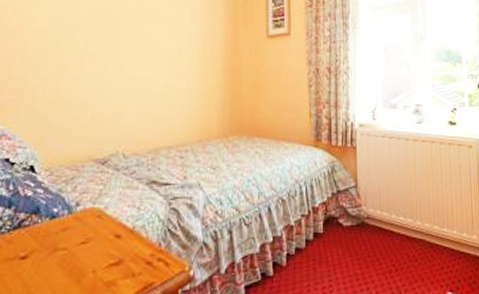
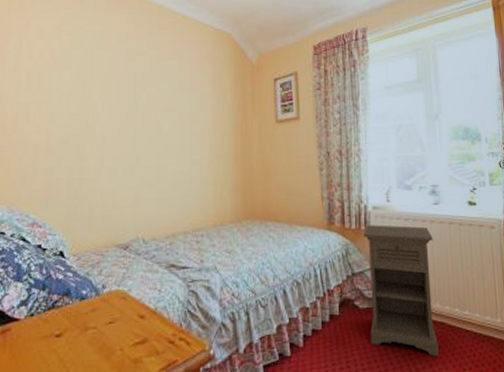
nightstand: none [349,142,418,274] -> present [363,225,439,357]

